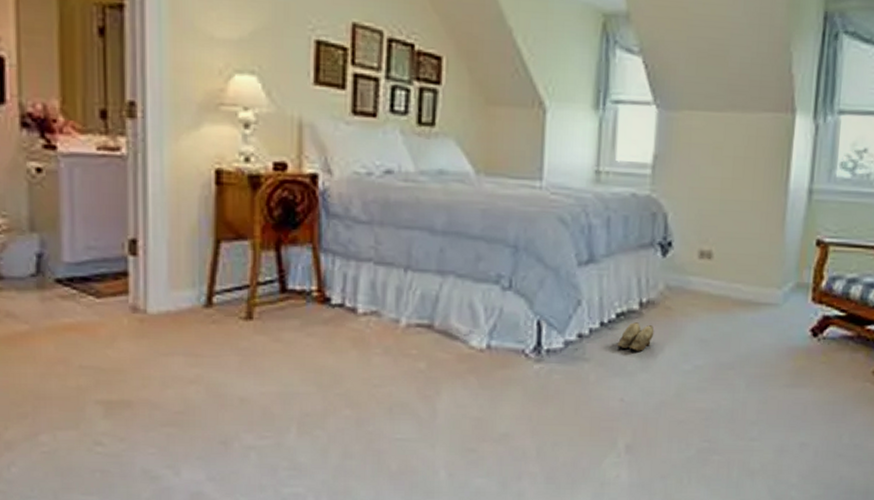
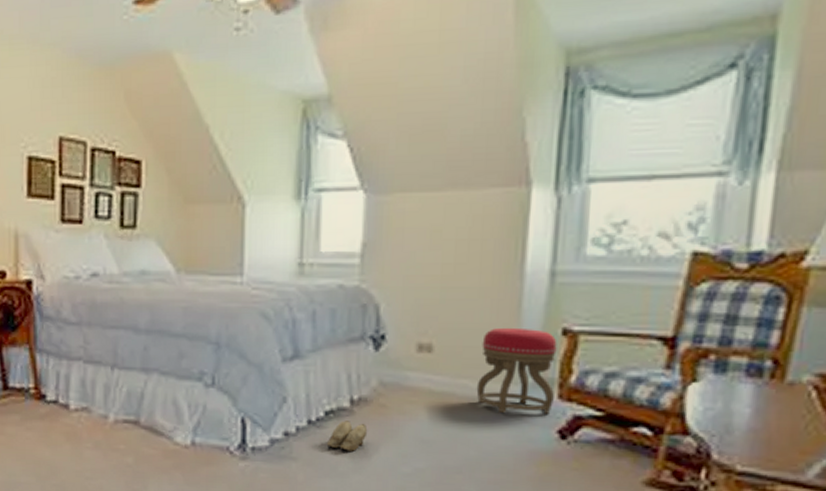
stool: none [747,237,812,315] -> present [476,327,557,414]

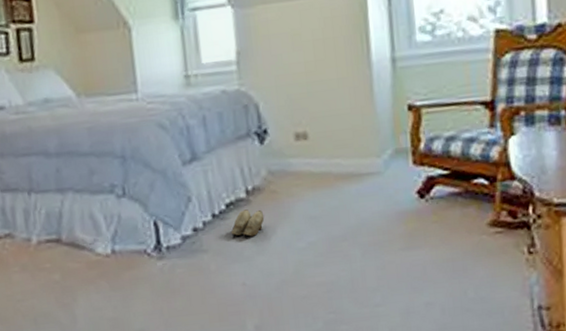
stool: present [476,327,557,414] -> none [346,108,410,184]

